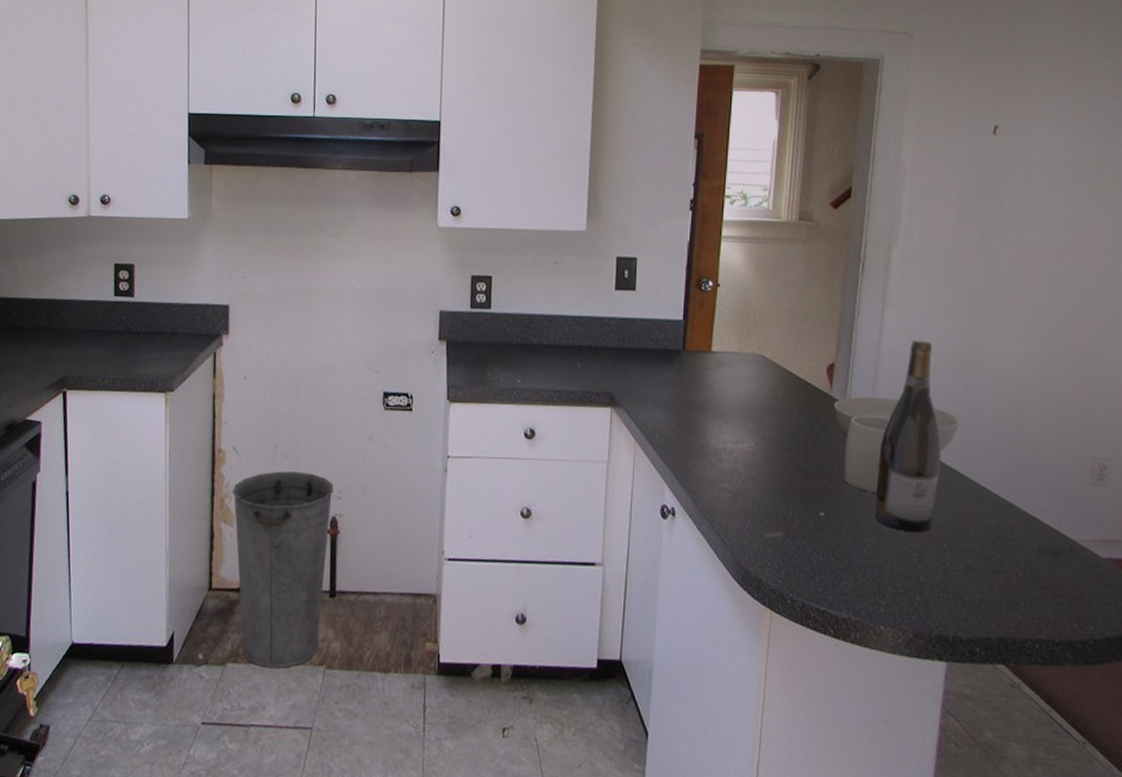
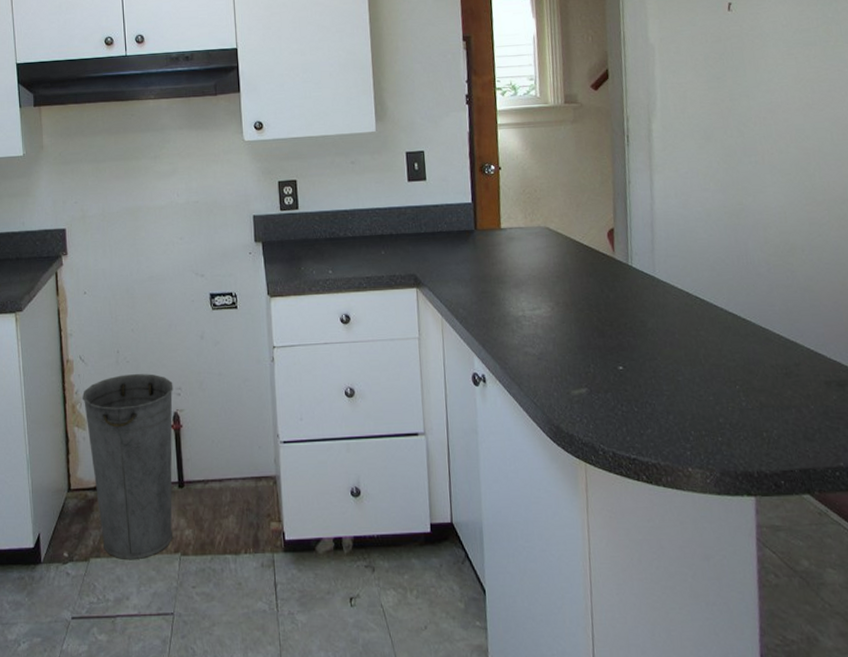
bowl: present [833,396,960,451] -> none [617,255,736,299]
mug: present [844,414,889,494] -> none [632,272,671,344]
wine bottle: present [875,340,942,532] -> none [665,199,724,377]

